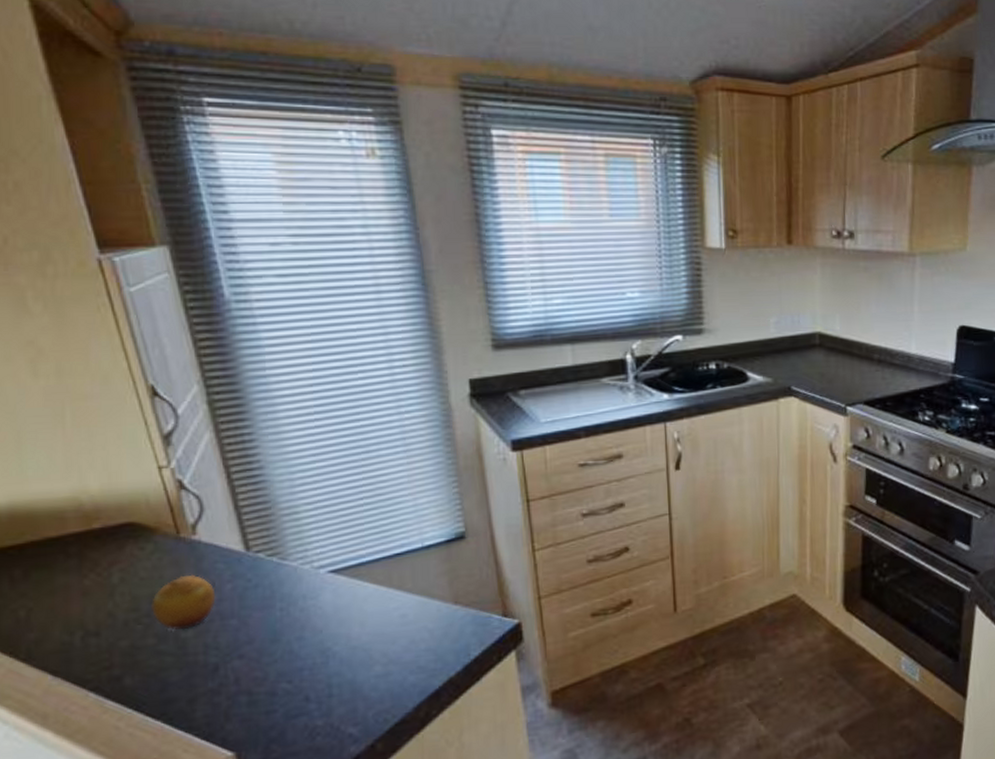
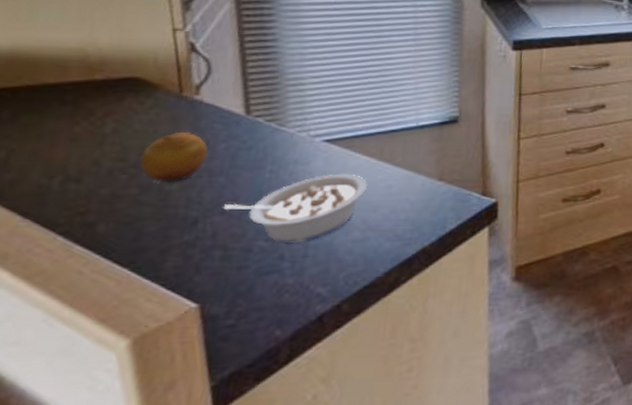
legume: none [240,605,382,685] -> present [222,173,368,244]

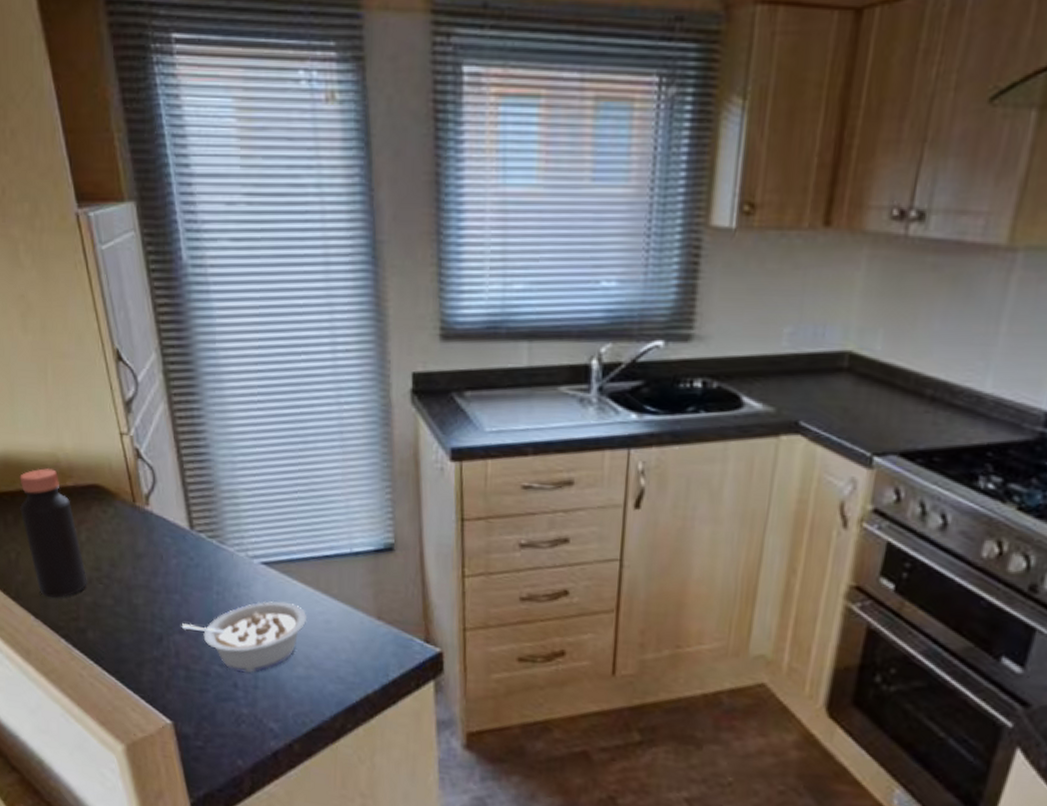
bottle: none [23,63,108,195] -> present [20,468,88,599]
fruit: present [140,131,208,183] -> none [111,544,163,597]

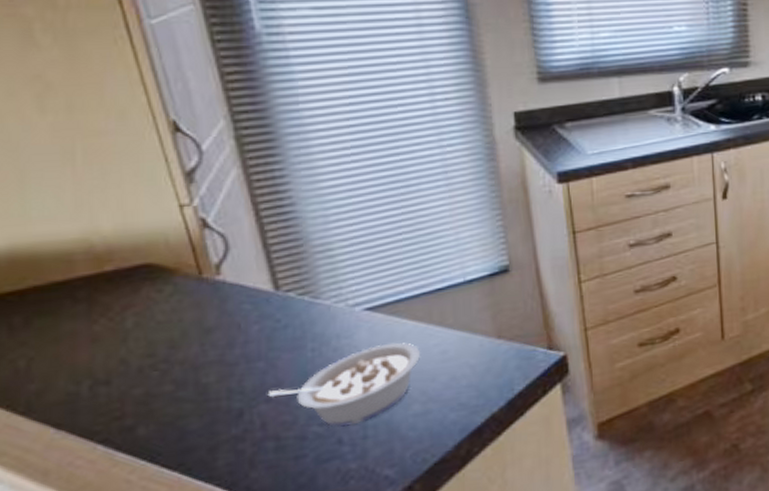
bottle: present [20,468,88,599] -> none [33,256,138,401]

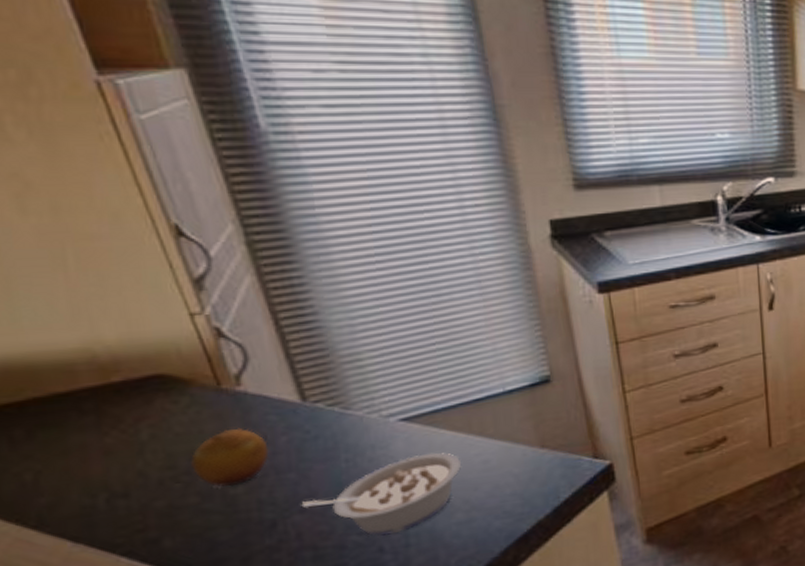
fruit: none [170,316,241,375] -> present [191,428,269,487]

